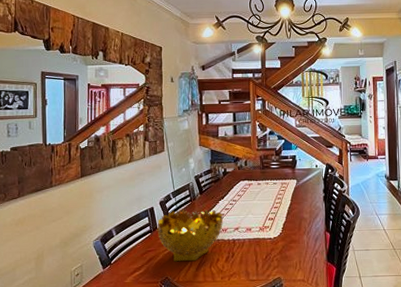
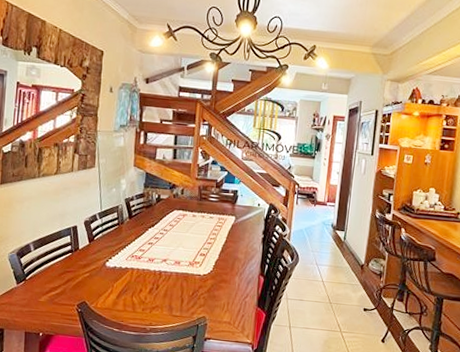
decorative bowl: present [157,209,223,262] -> none [79,232,151,289]

